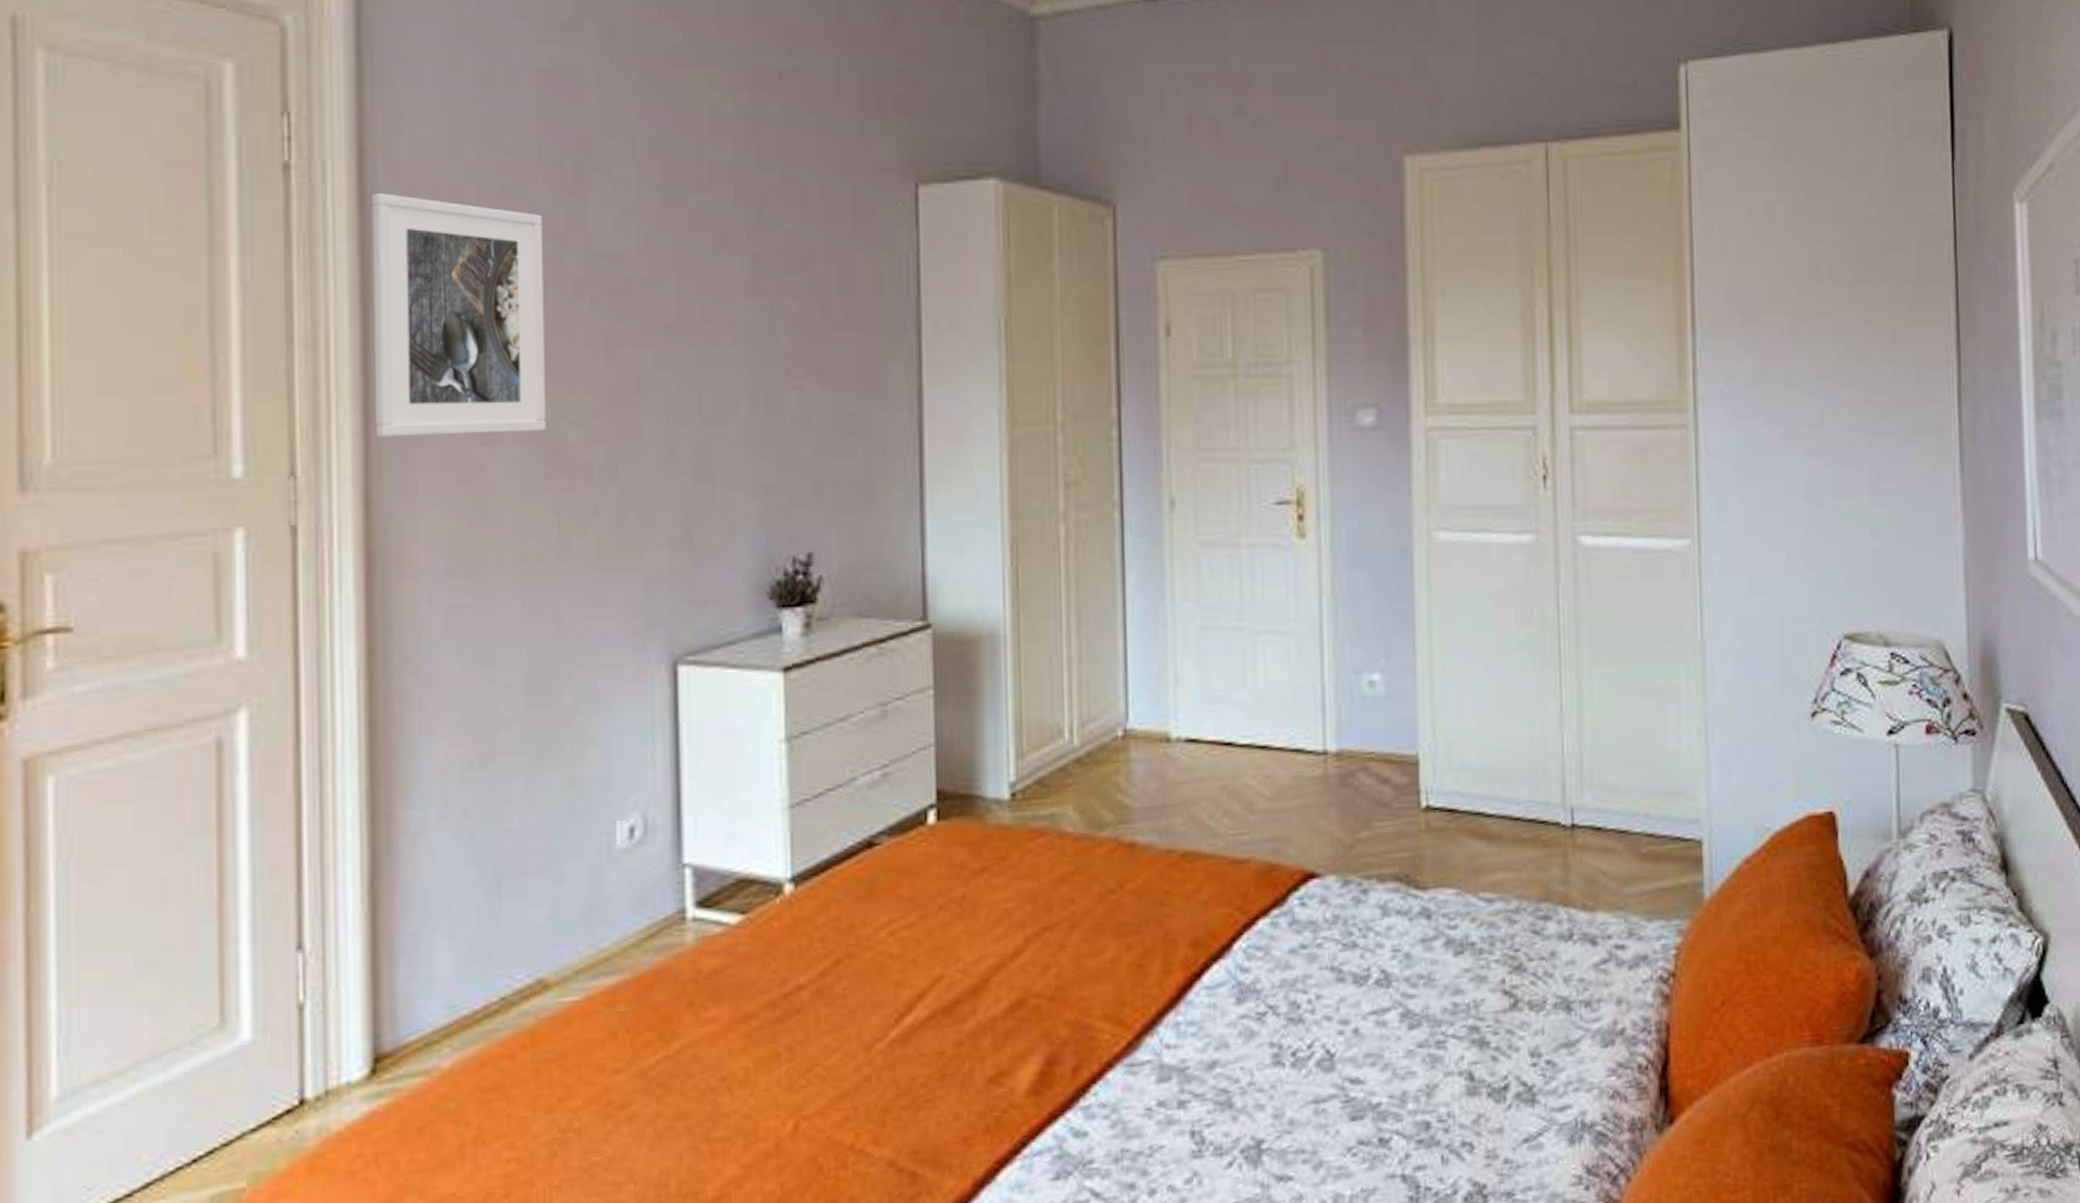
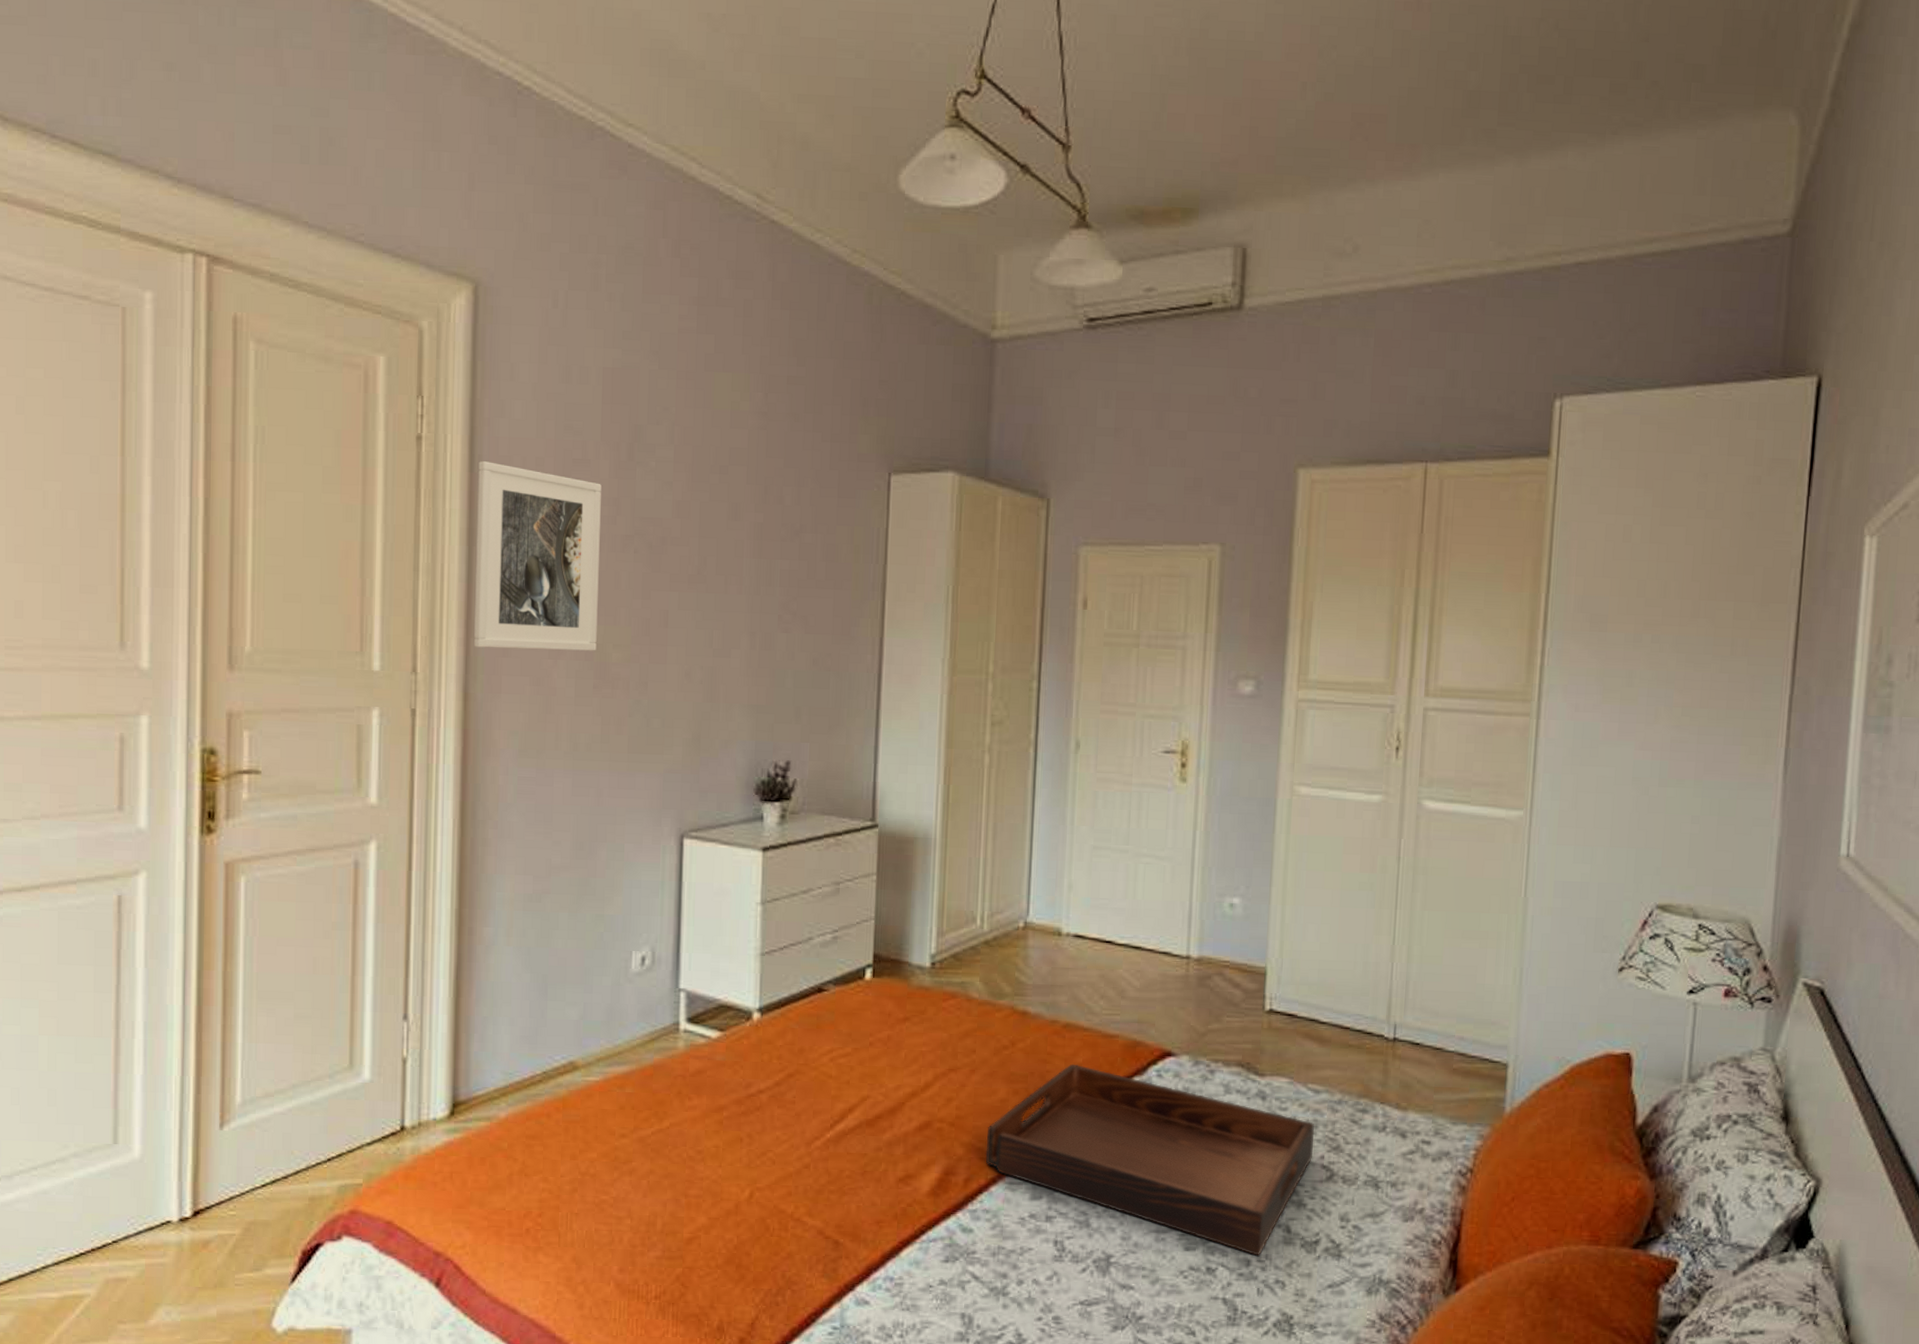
serving tray: none [1096,902,1491,1115] -> present [986,1064,1314,1256]

